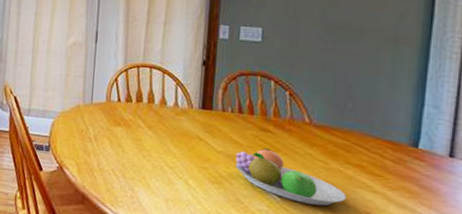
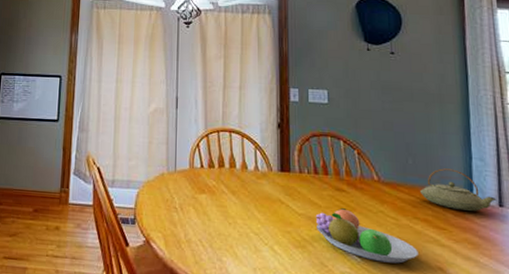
teapot: none [357,114,448,160] -> present [420,168,497,211]

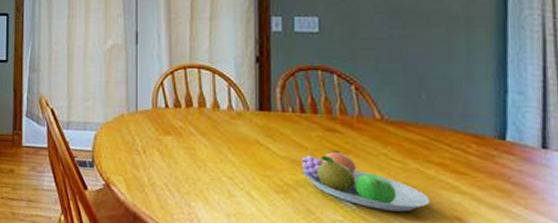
teapot: present [420,168,497,211] -> none [435,104,540,154]

